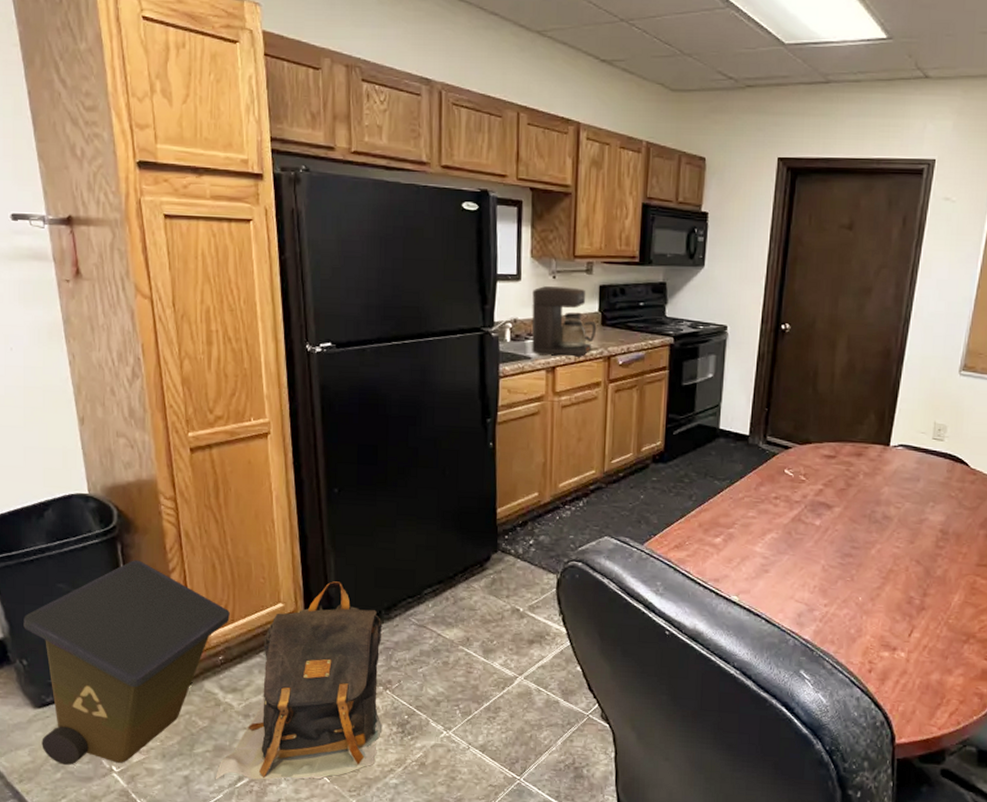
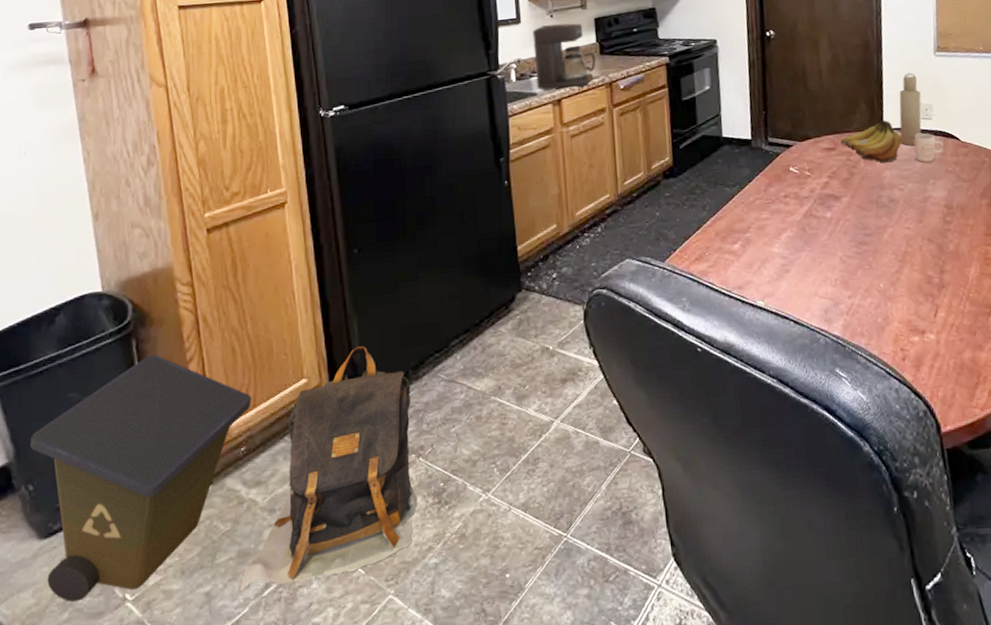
fruit: none [842,435,908,479] -> present [840,120,902,163]
bottle: none [906,389,937,466] -> present [899,73,922,146]
mug: none [918,453,951,484] -> present [914,132,944,162]

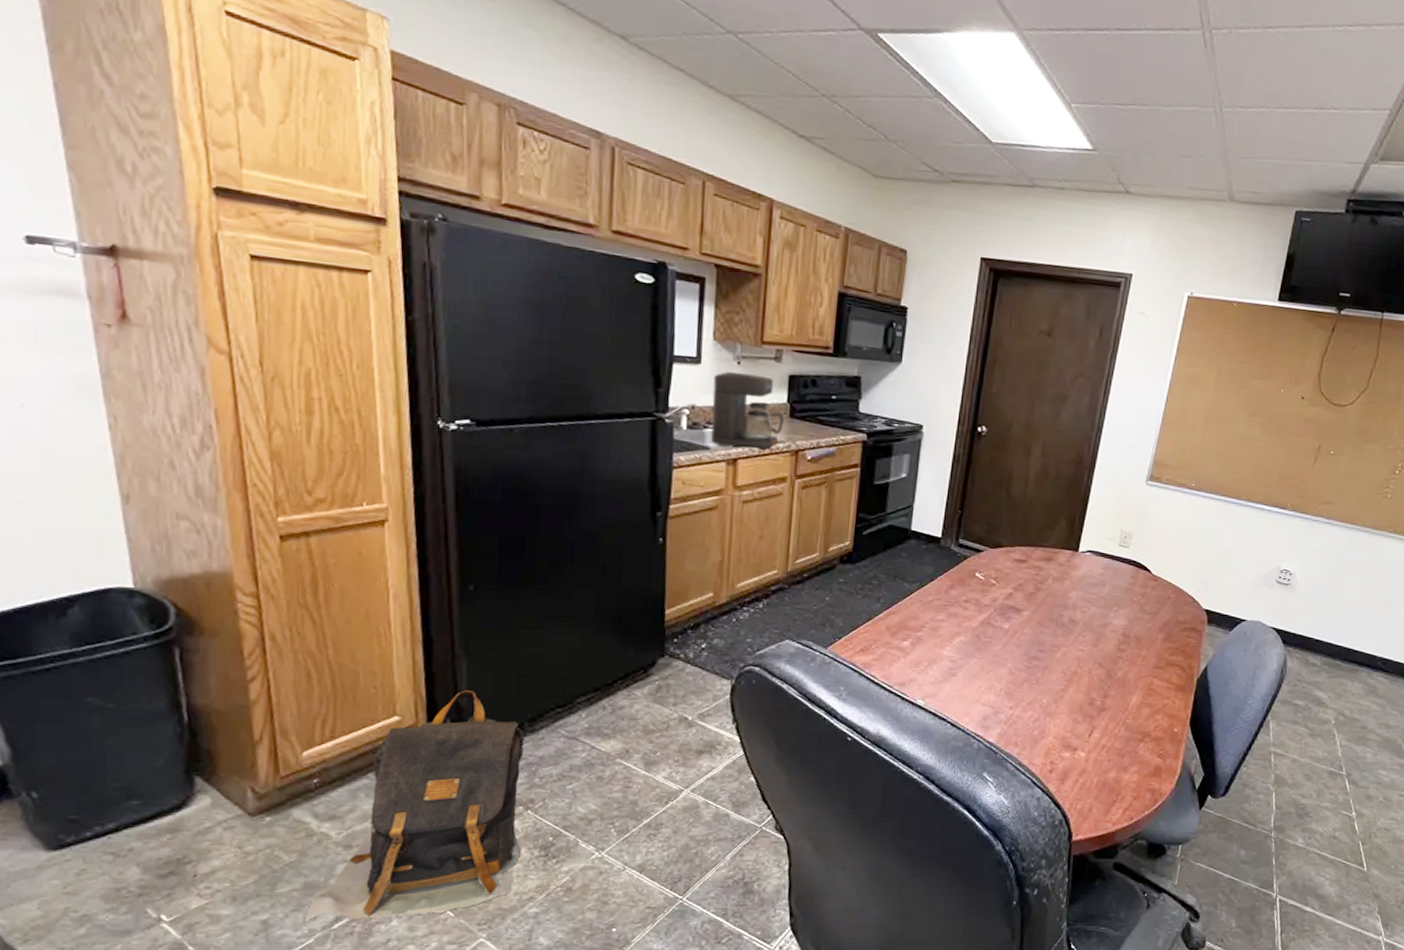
recycling bin: present [30,354,251,602] -> none [33,668,329,917]
fruit: present [840,120,902,163] -> none [1033,540,1095,584]
bottle: present [899,73,922,146] -> none [1093,497,1124,572]
mug: present [914,132,944,162] -> none [1104,559,1135,589]

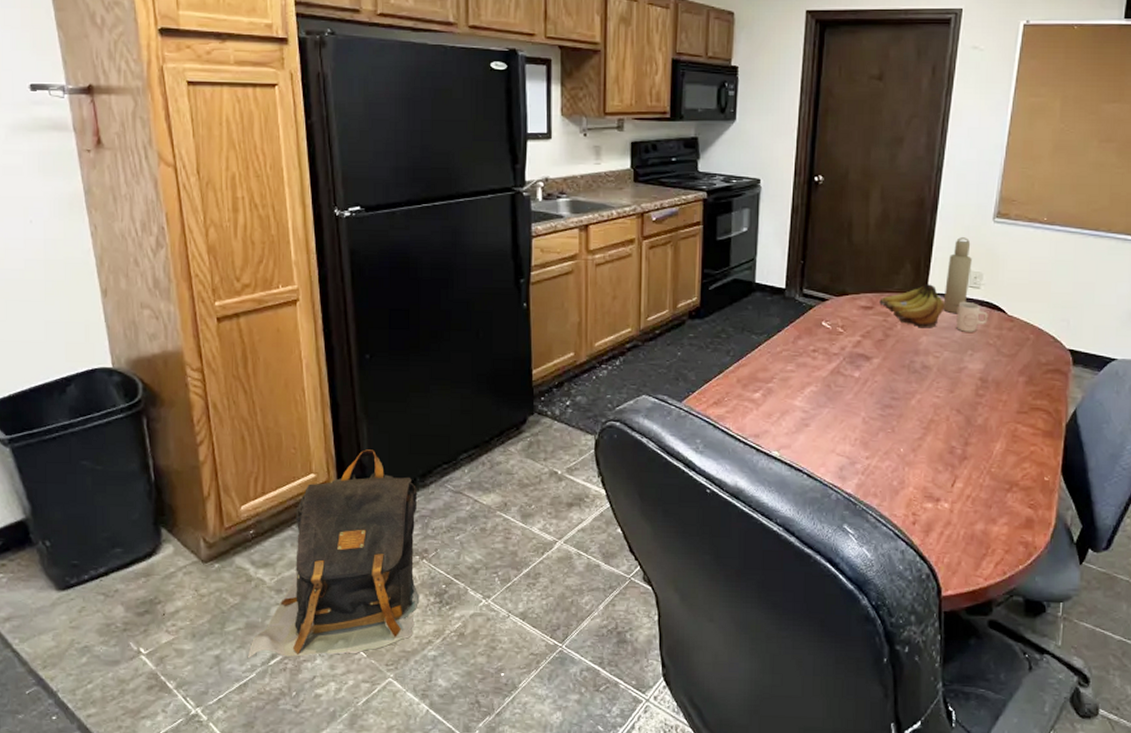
coffee maker: present [711,372,785,450] -> none [563,144,629,214]
fruit: none [1033,540,1095,584] -> present [879,284,945,328]
bottle: none [1093,497,1124,572] -> present [943,237,972,314]
mug: none [1104,559,1135,589] -> present [956,301,988,332]

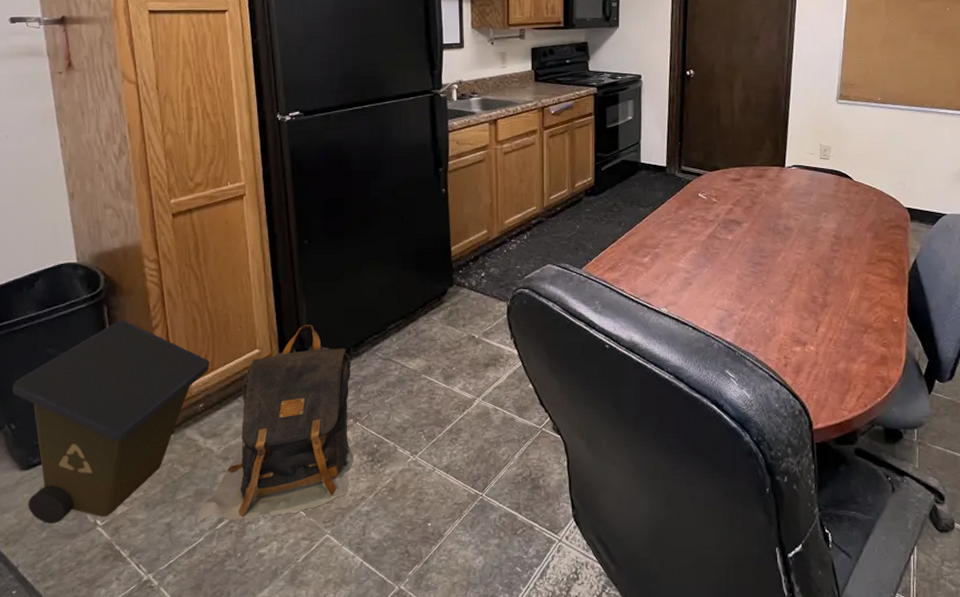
recycling bin: none [46,434,260,649] -> present [13,320,209,523]
fruit: present [879,284,945,328] -> none [746,157,801,195]
bottle: present [943,237,972,314] -> none [799,117,821,182]
mug: present [956,301,988,332] -> none [811,170,838,197]

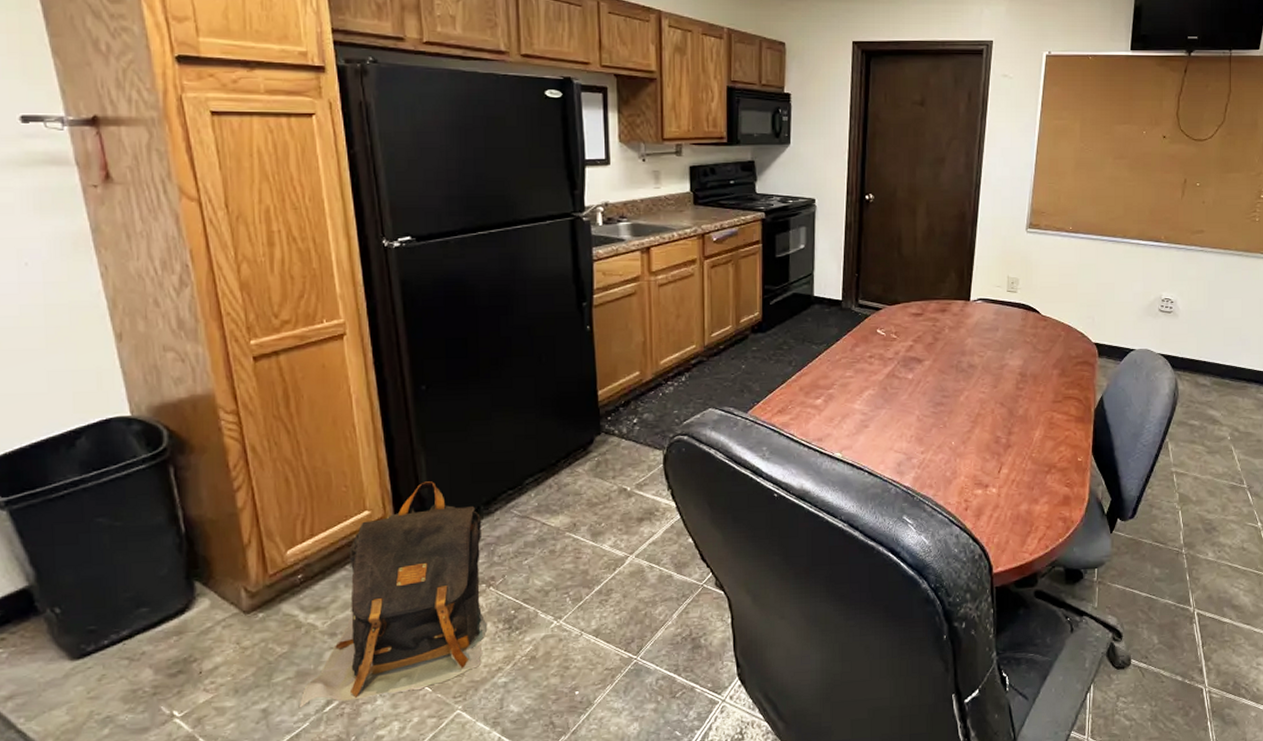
recycling bin: present [13,320,209,523] -> none [54,482,308,718]

